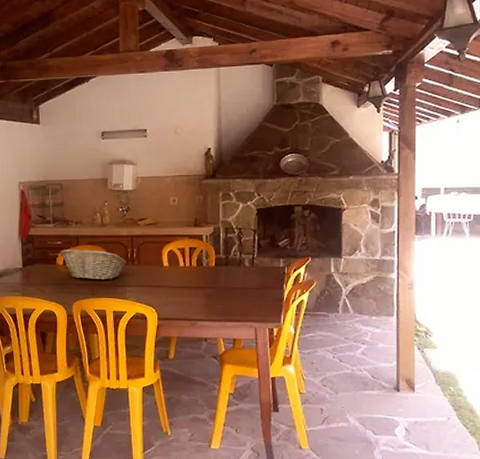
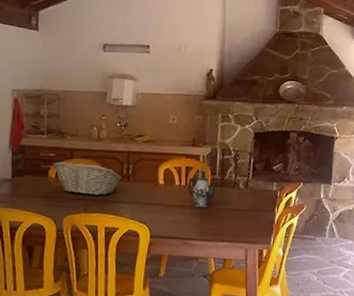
teapot: none [192,249,223,288] -> present [187,169,218,208]

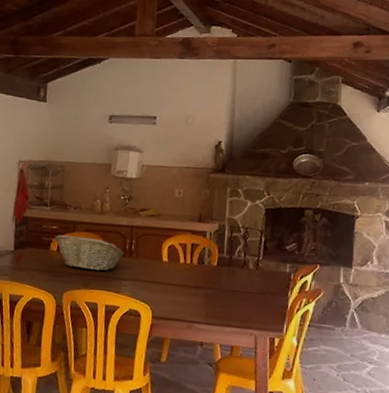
teapot: present [187,169,218,208] -> none [192,246,226,289]

